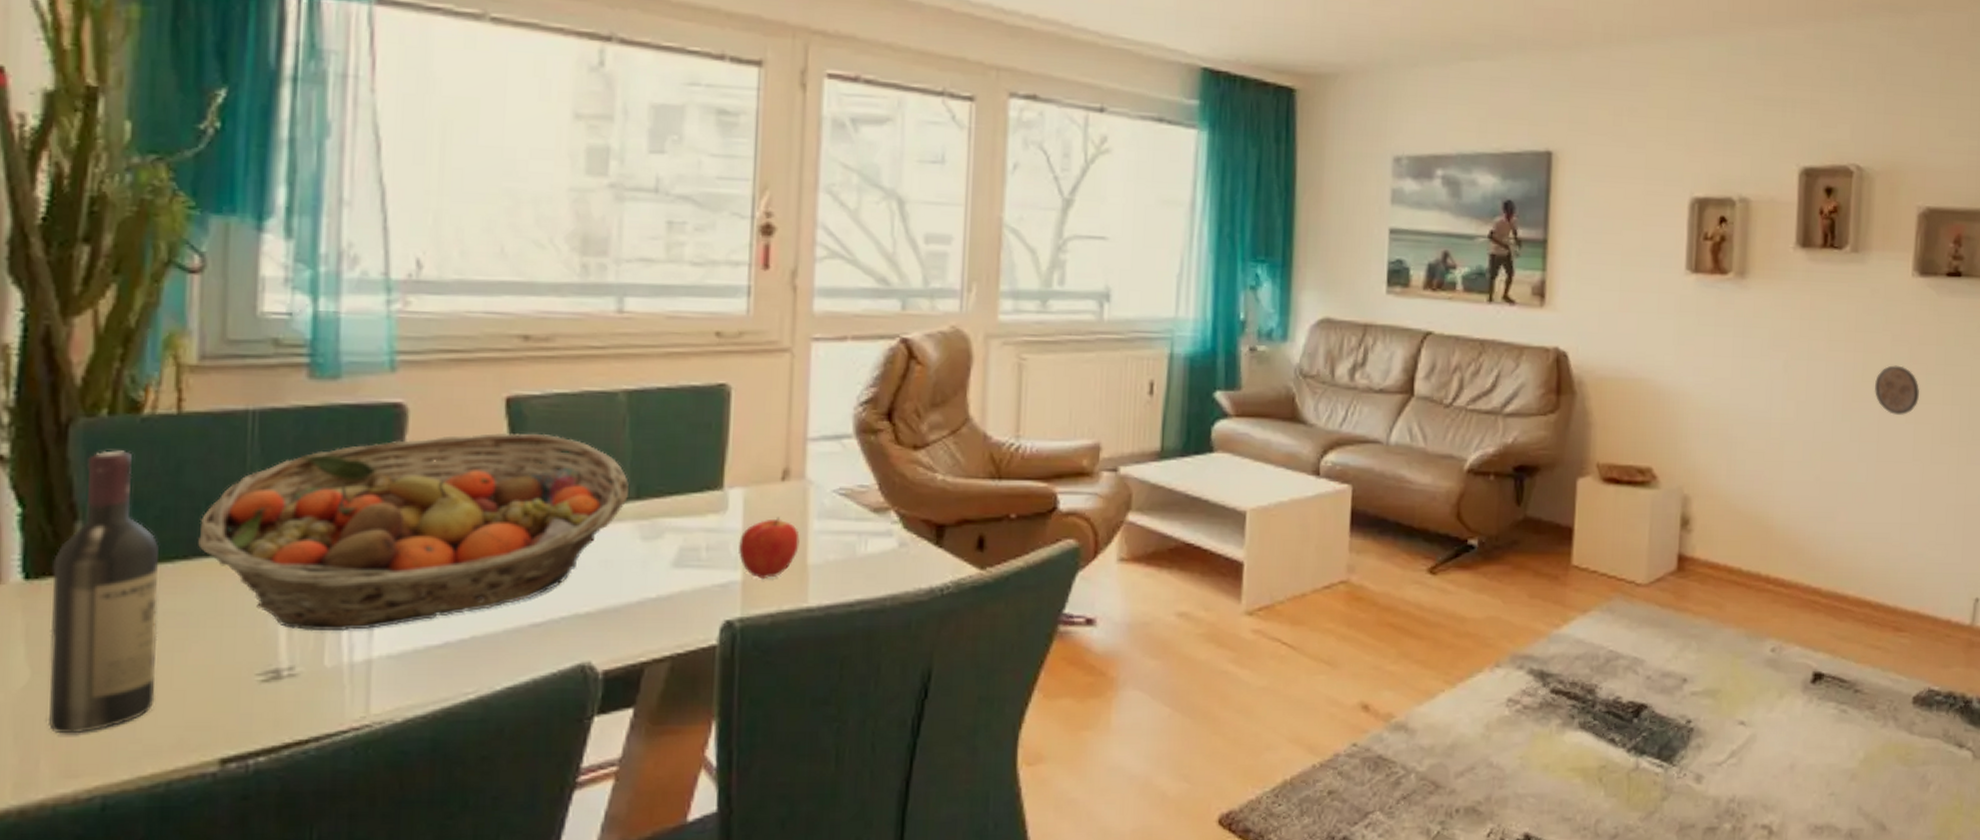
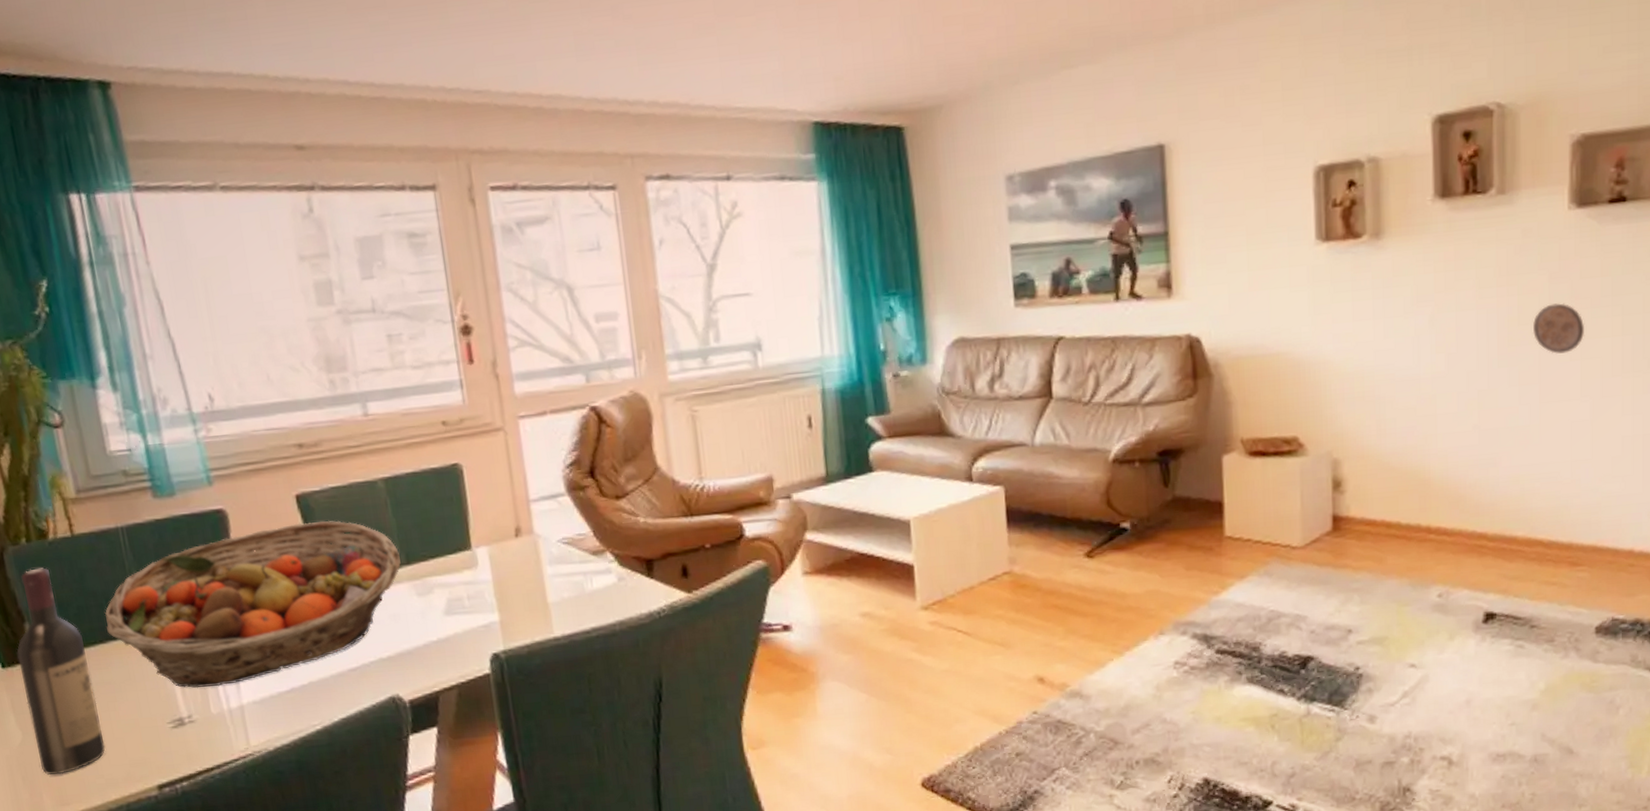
apple: present [739,517,800,580] -> none [491,567,539,618]

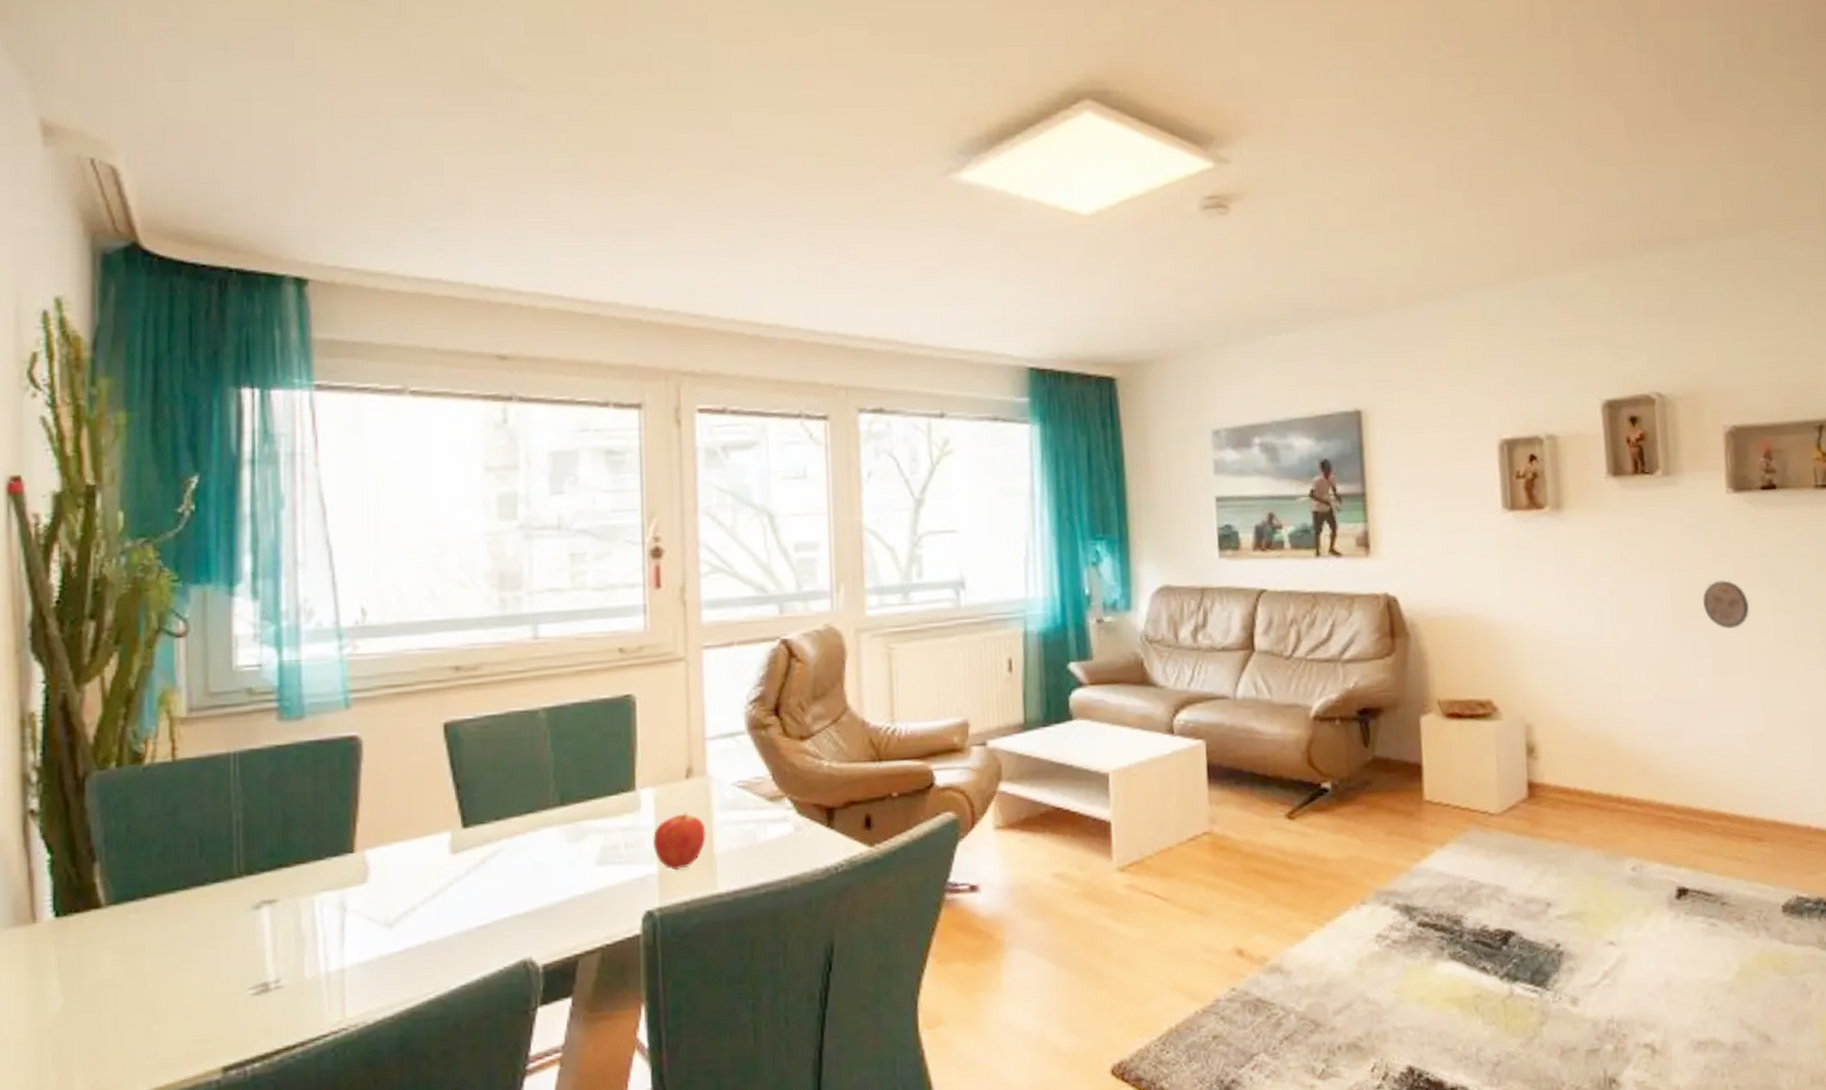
wine bottle: present [17,568,105,775] -> none [78,797,166,1053]
fruit basket: present [104,520,401,688] -> none [193,752,553,947]
apple: none [491,567,539,618] -> present [653,812,706,871]

